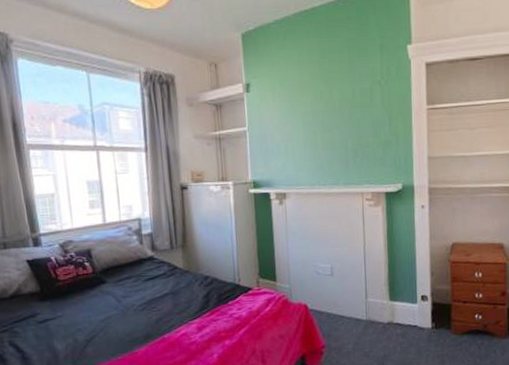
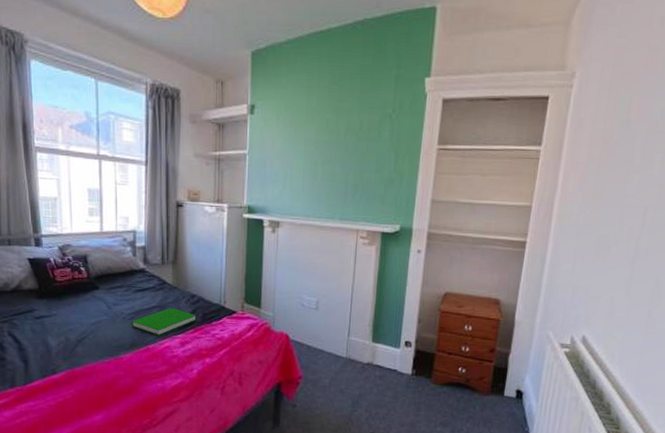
book: none [143,293,212,324] -> present [131,308,197,336]

